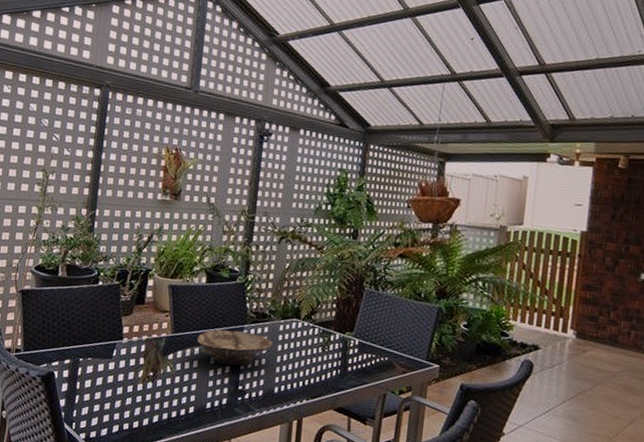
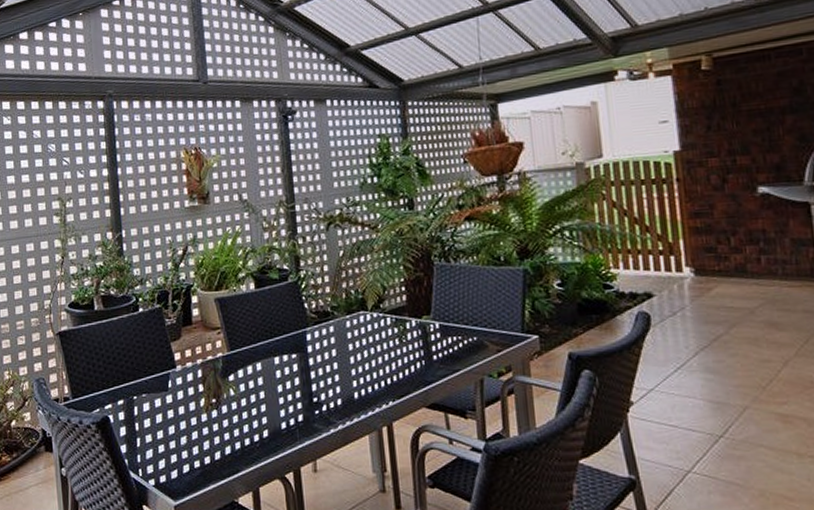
bowl: present [197,329,273,366] -> none [257,334,343,377]

